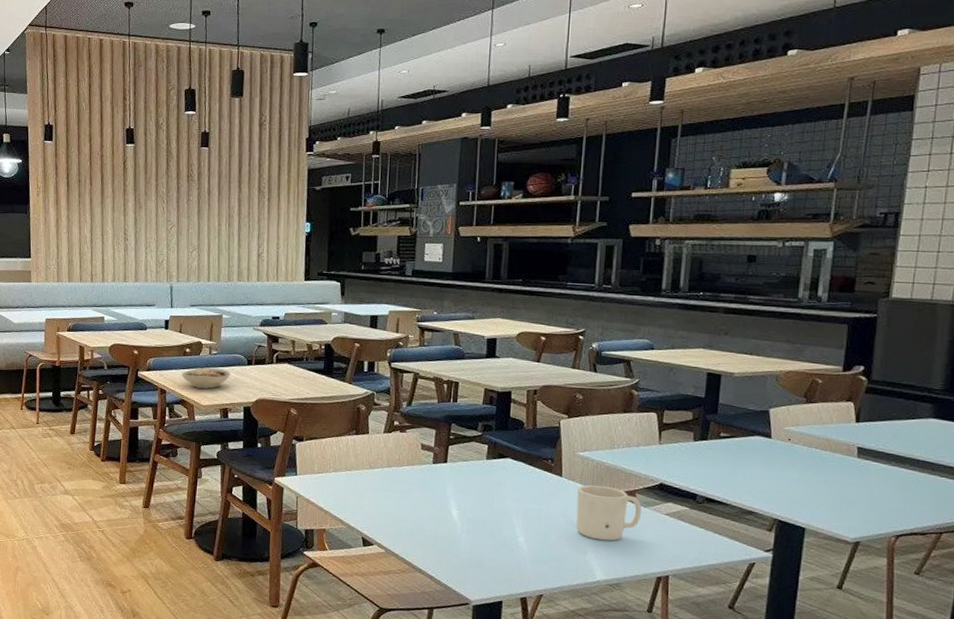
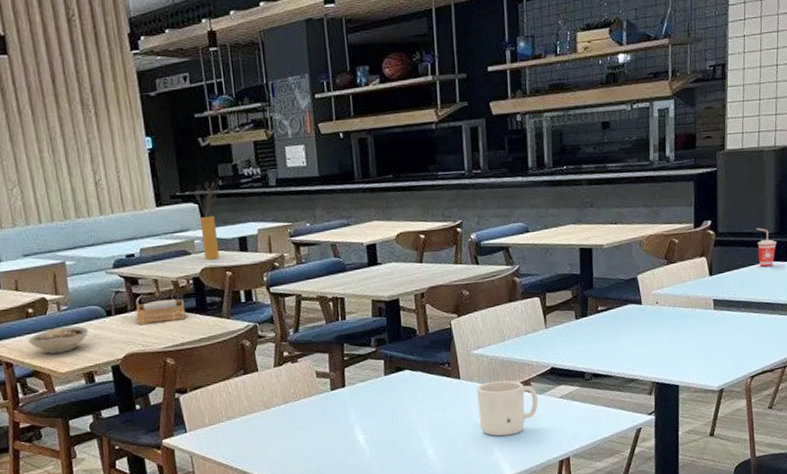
napkin holder: none [272,358,315,378] -> present [136,298,186,326]
vase: none [338,265,362,331] -> present [194,180,220,260]
beverage cup: none [919,382,944,424] -> present [756,228,776,267]

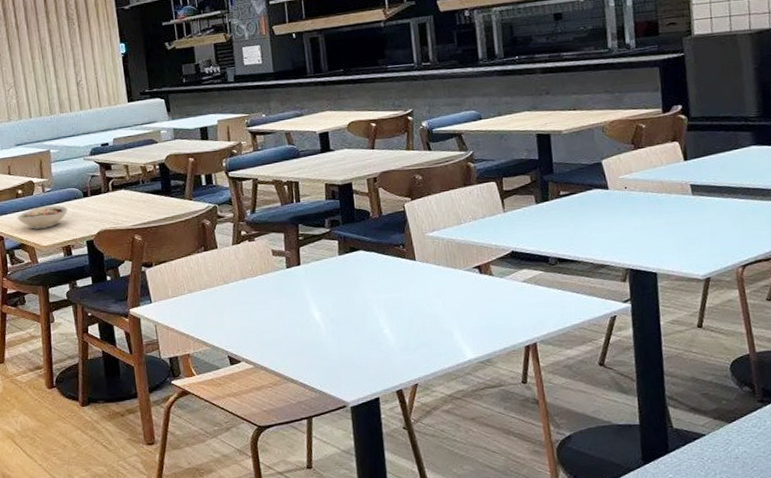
napkin holder: present [136,298,186,326] -> none [109,181,153,206]
vase: present [194,180,220,260] -> none [161,78,184,148]
mug: present [477,380,539,437] -> none [433,263,500,319]
beverage cup: present [756,228,776,267] -> none [735,111,761,151]

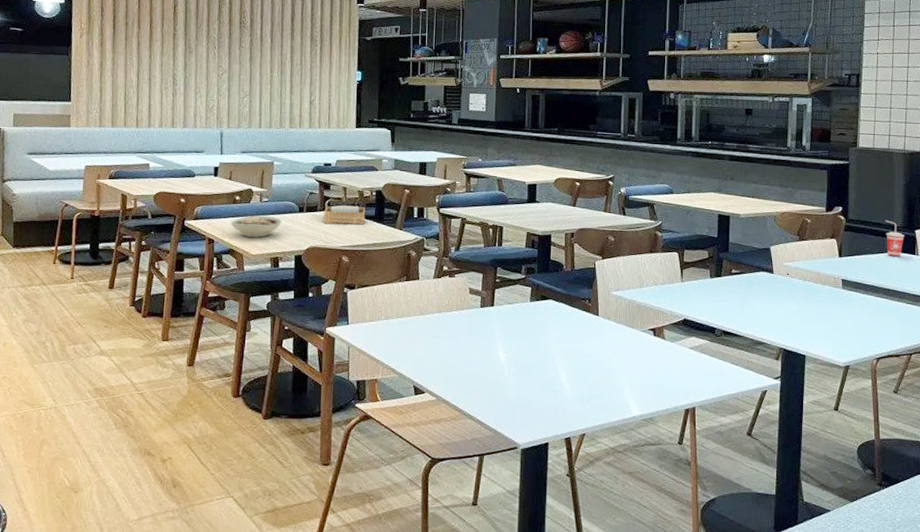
napkin holder: none [109,181,153,206] -> present [323,205,366,225]
beverage cup: none [735,111,761,151] -> present [885,220,904,257]

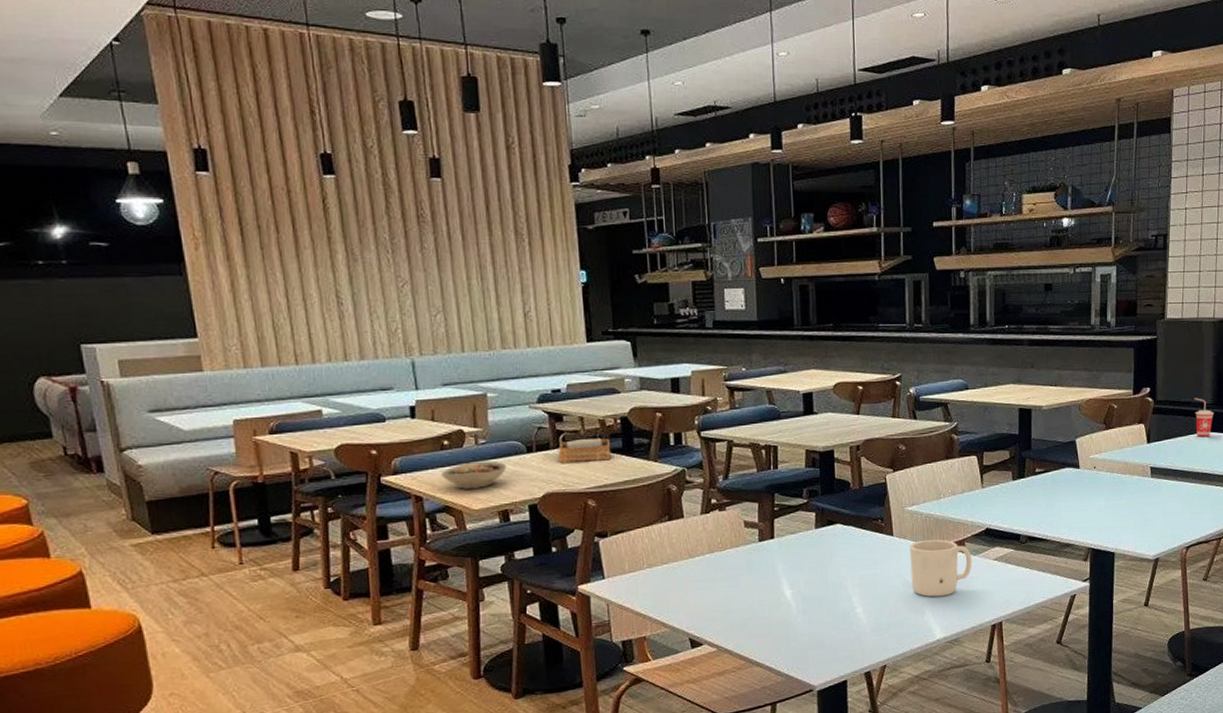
mug: none [612,322,670,377] -> present [910,539,972,597]

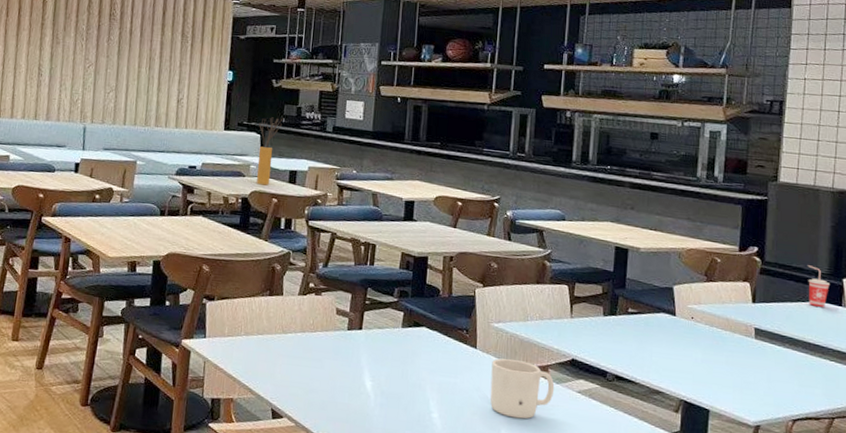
salad: present [441,460,507,489] -> none [88,216,142,239]
napkin holder: present [558,437,612,464] -> none [185,210,230,233]
vase: none [627,319,655,400] -> present [256,117,283,186]

